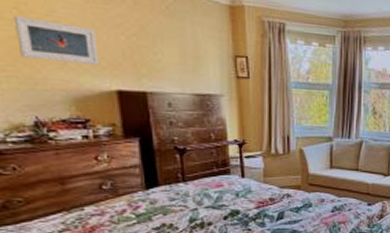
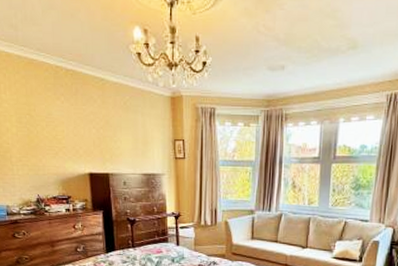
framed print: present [13,15,99,65] -> none [27,119,78,153]

